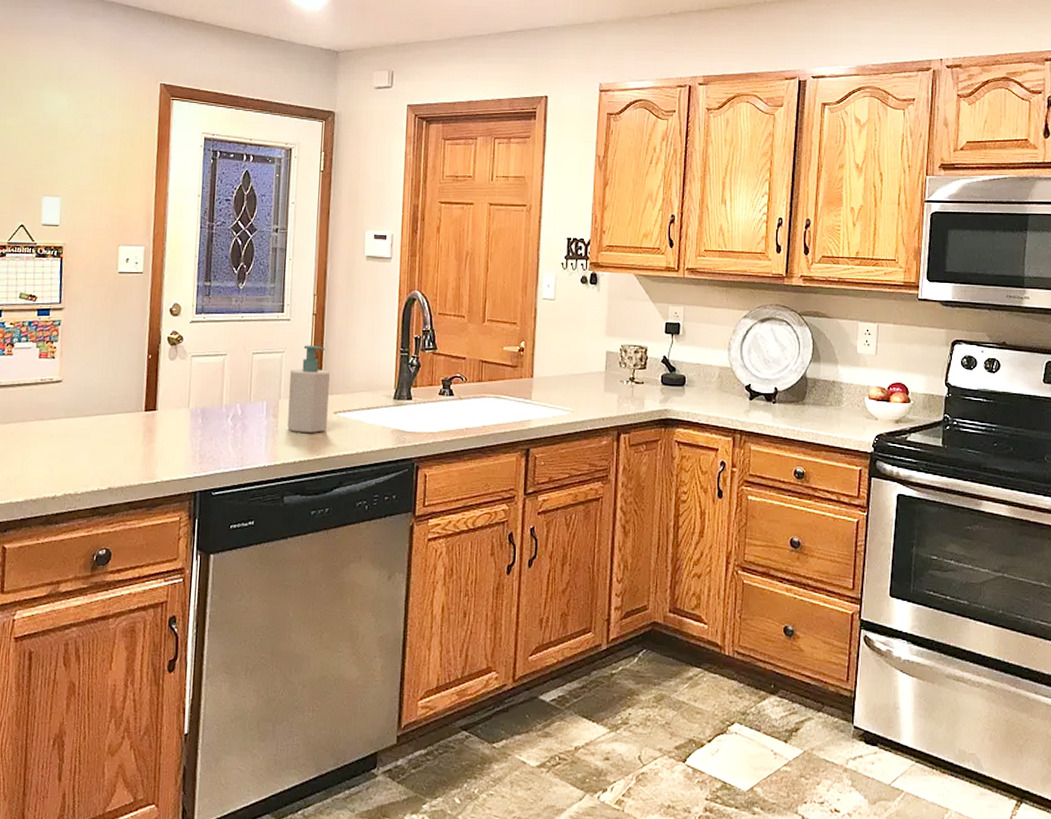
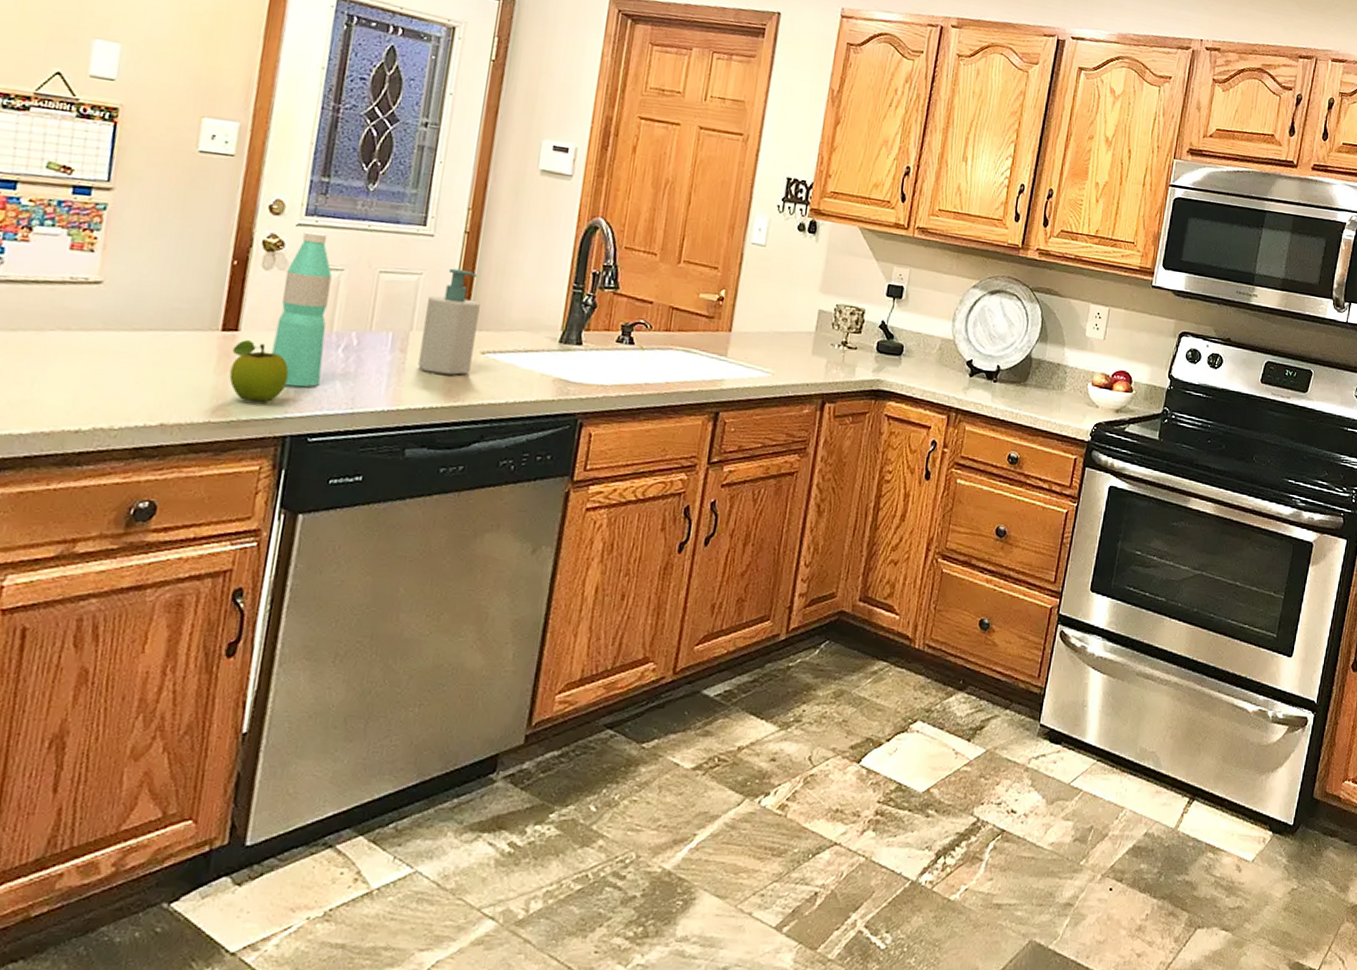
fruit: none [153,417,194,467] -> present [229,340,289,404]
water bottle: none [181,327,219,452] -> present [272,232,332,387]

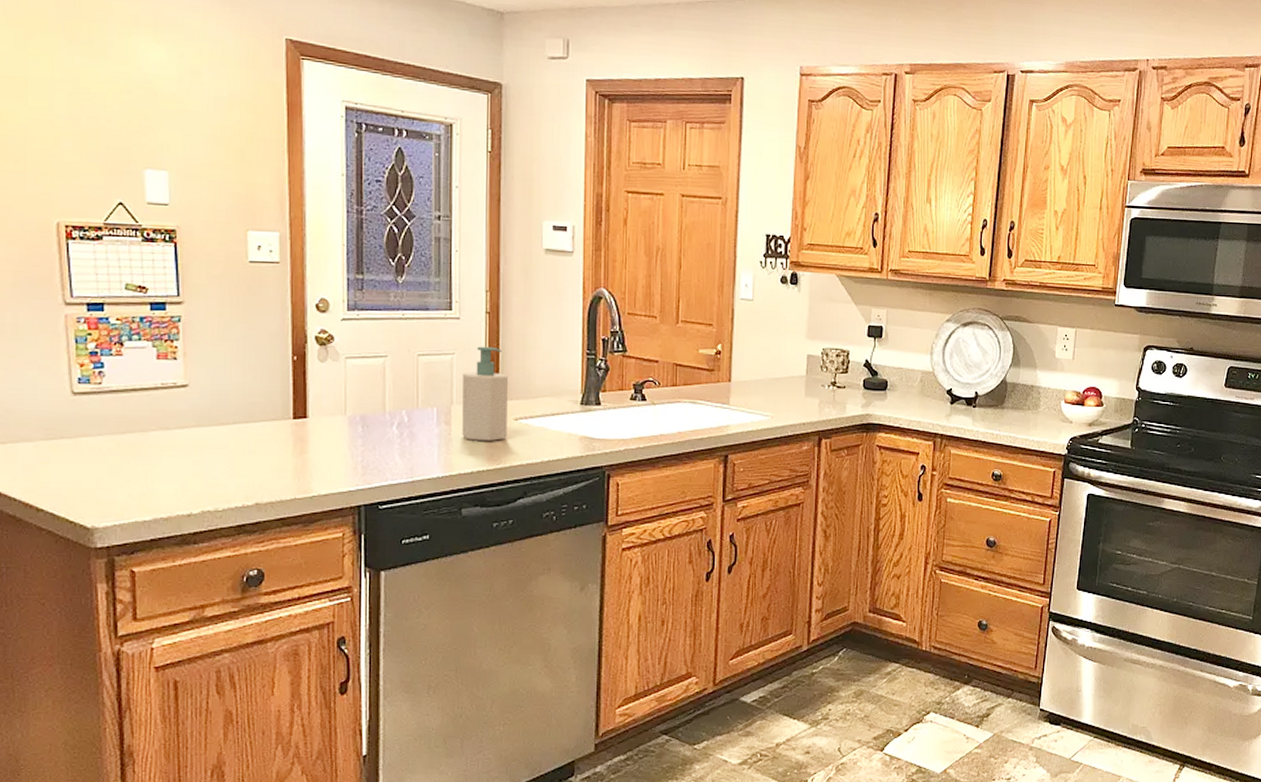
fruit: present [229,340,289,404] -> none [304,425,354,479]
water bottle: present [272,232,332,387] -> none [338,325,382,463]

